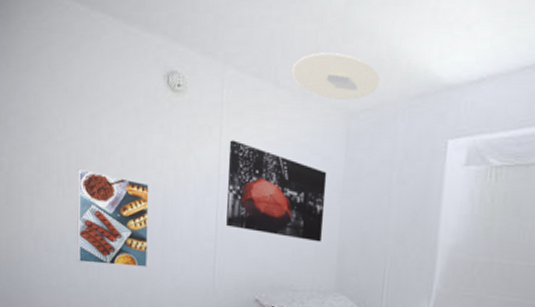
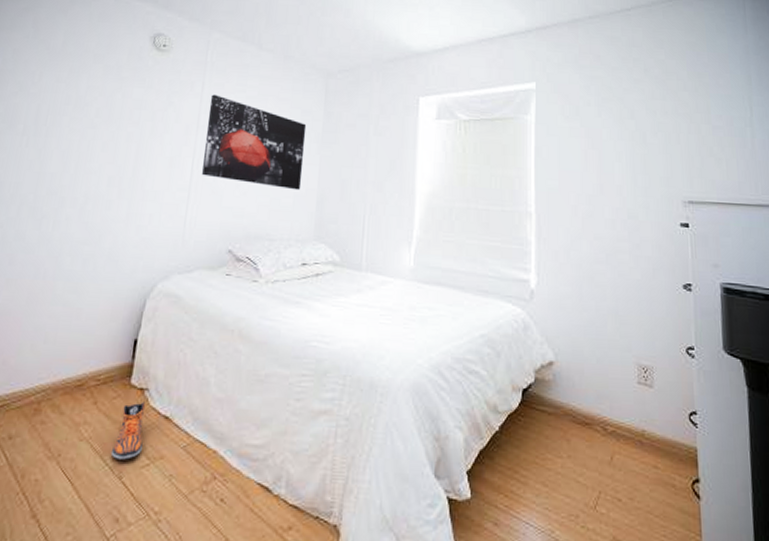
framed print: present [77,169,149,268] -> none [30,119,124,219]
ceiling light: present [292,52,381,100] -> none [274,23,356,62]

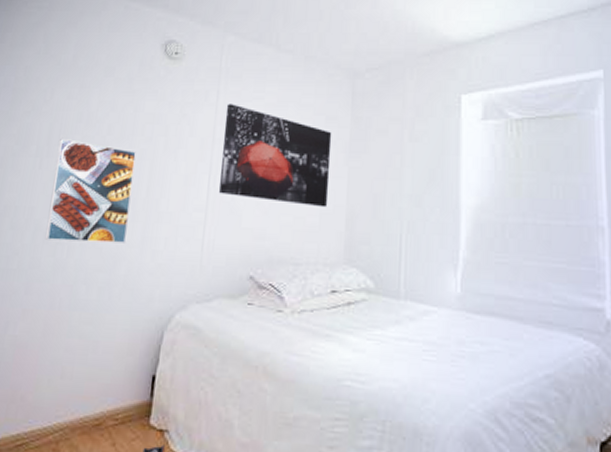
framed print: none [30,119,124,219] -> present [45,139,136,243]

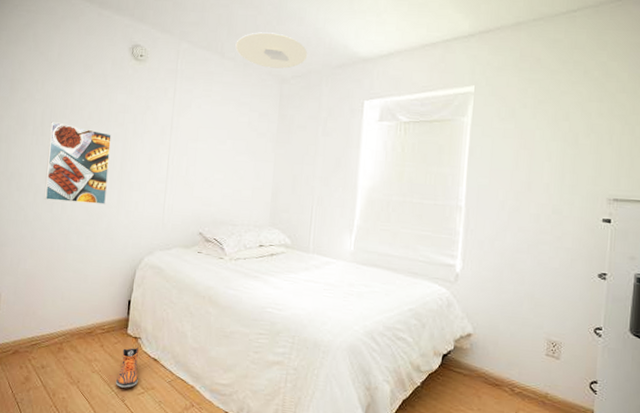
wall art: present [219,104,332,208] -> none [176,99,264,184]
ceiling light: none [294,18,386,60] -> present [235,32,308,69]

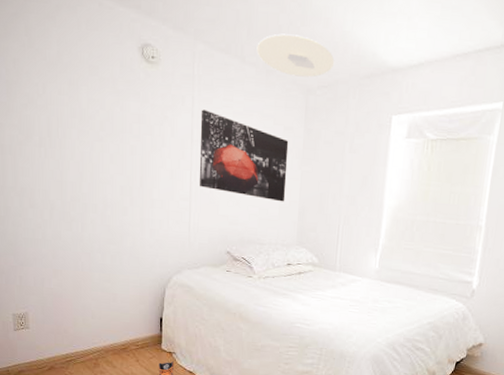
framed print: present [44,122,112,205] -> none [59,132,129,223]
wall art: none [176,99,264,184] -> present [199,109,289,202]

